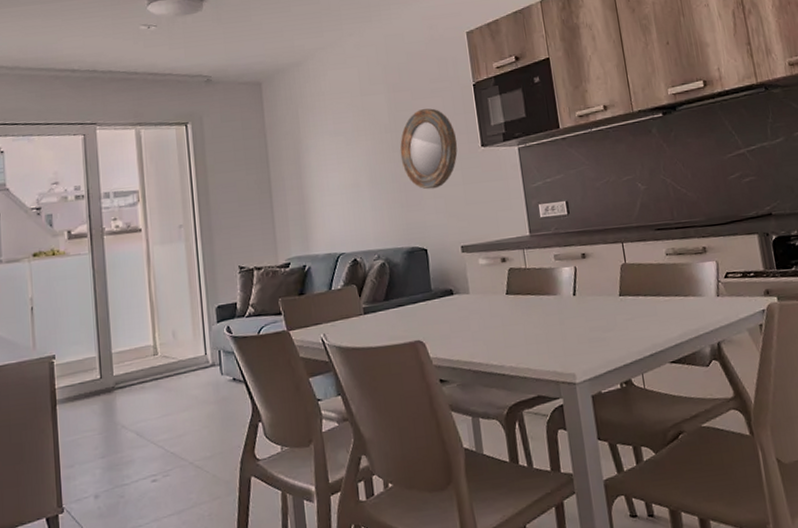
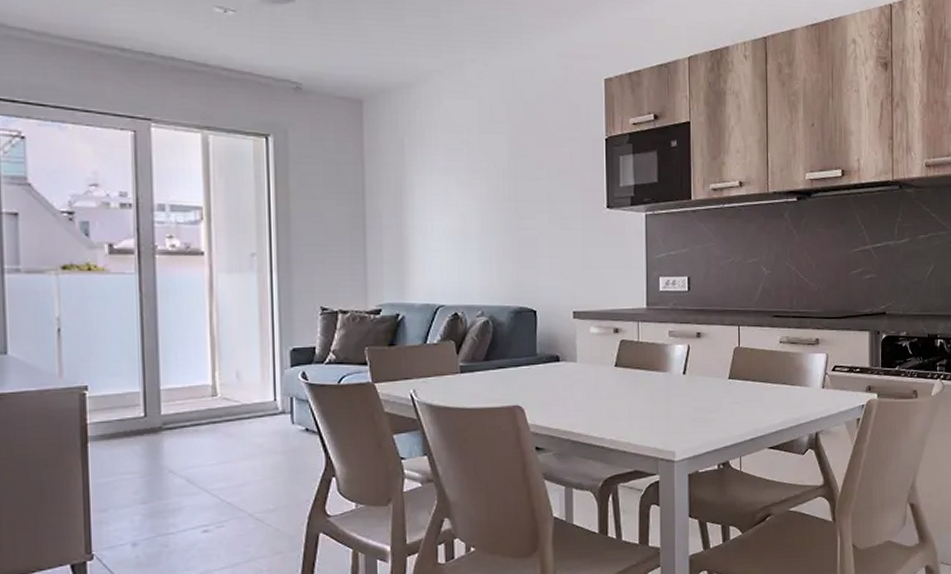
home mirror: present [399,108,458,190] -> none [517,158,581,247]

